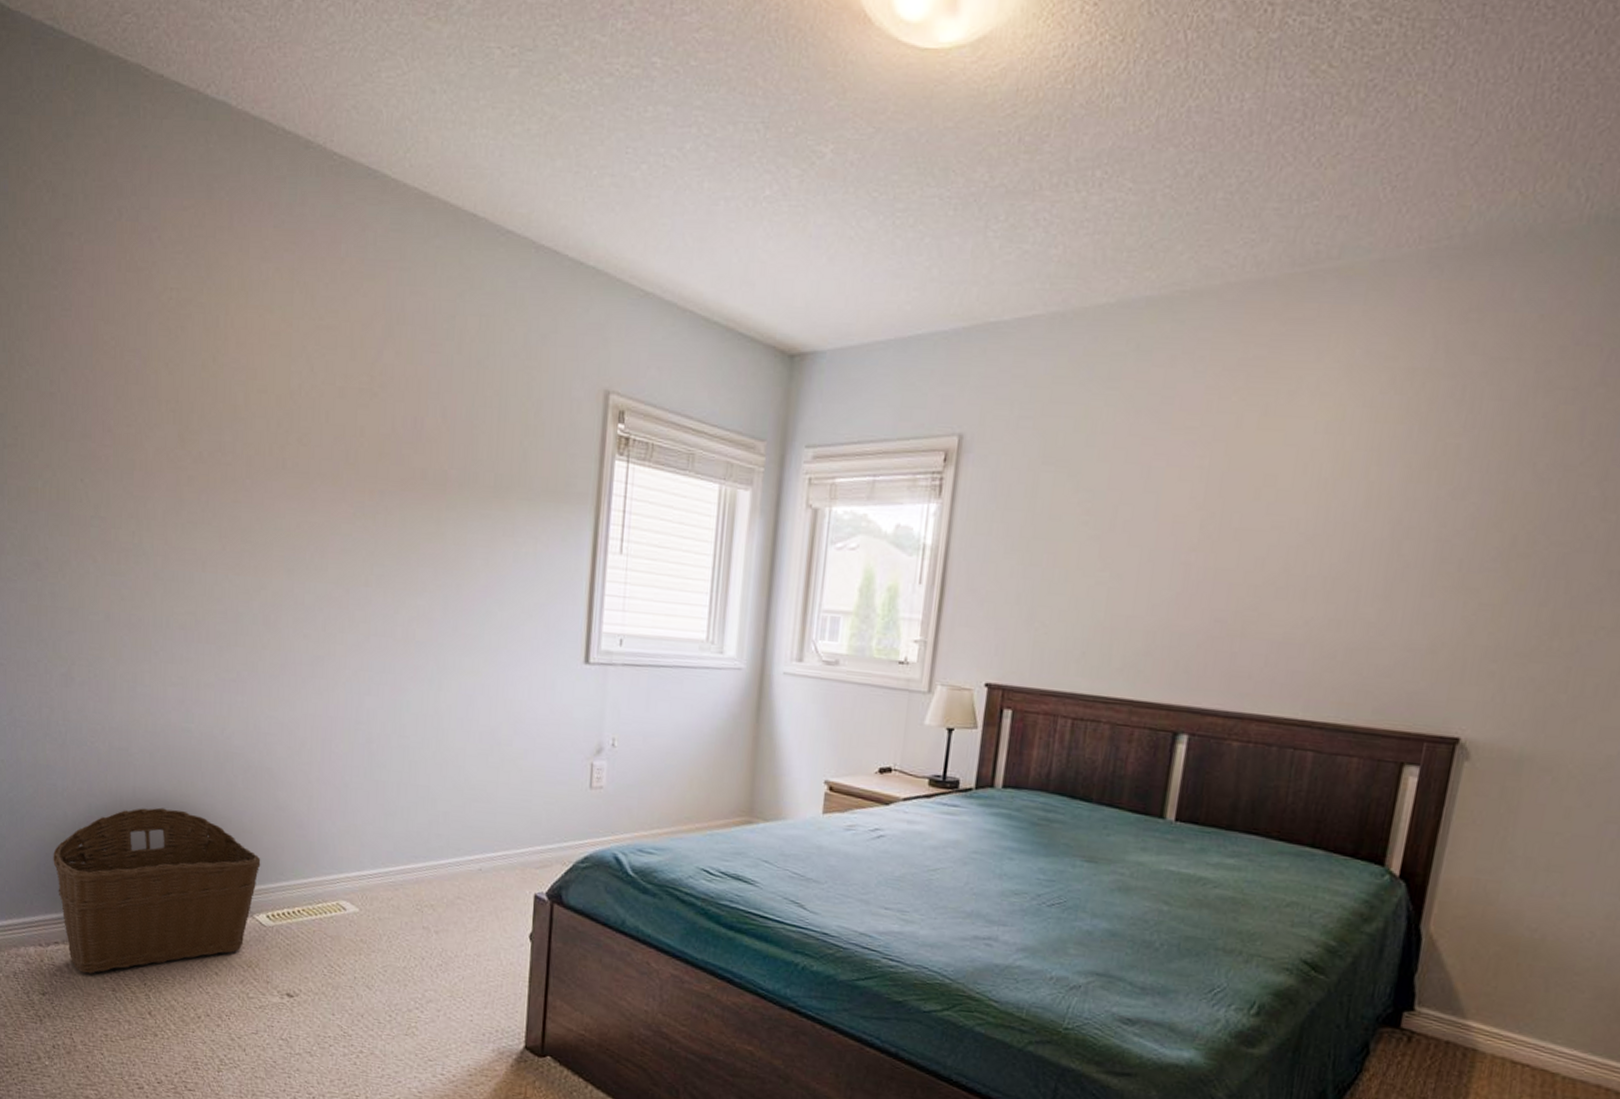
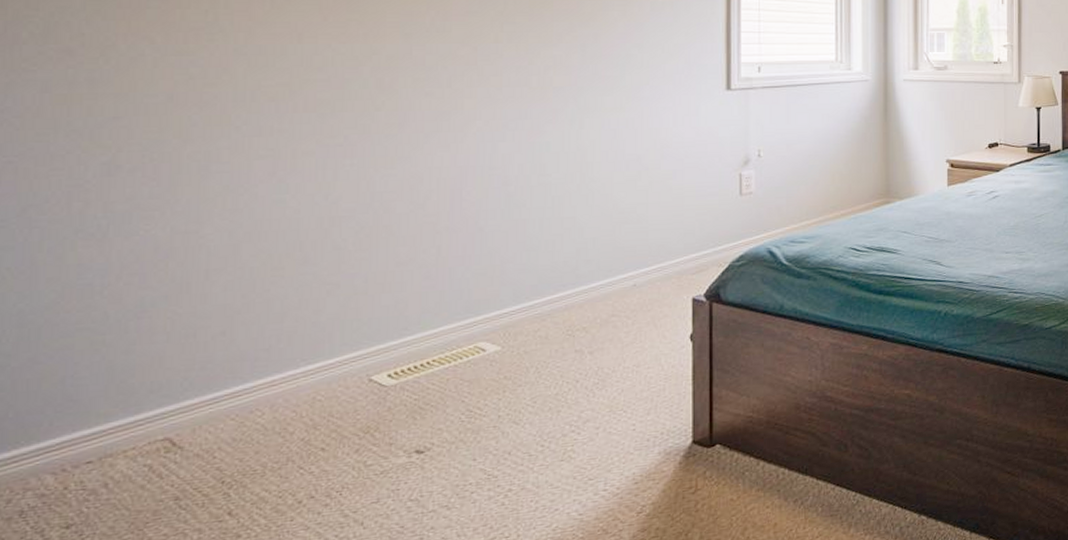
wicker basket: present [53,807,261,974] -> none [85,285,379,489]

